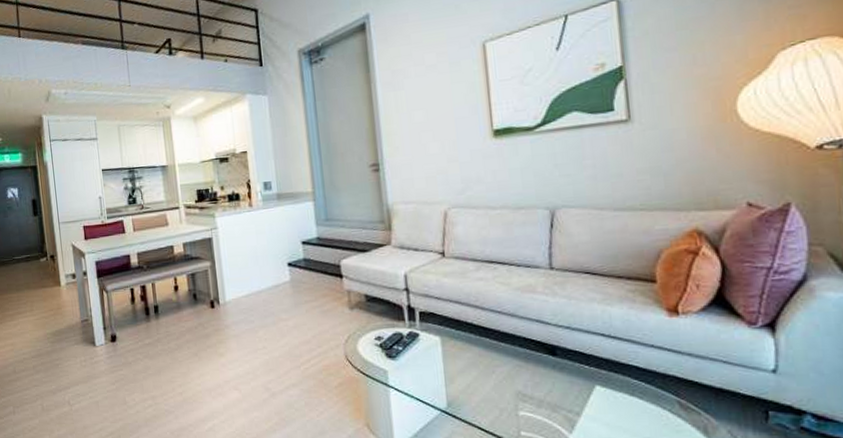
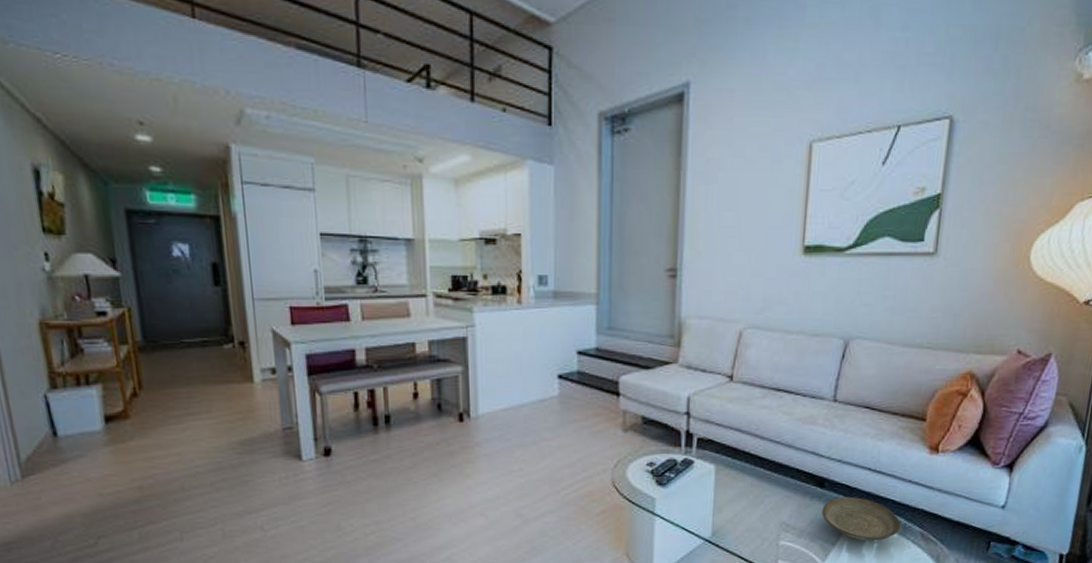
decorative bowl: none [559,364,653,411] -> present [822,497,901,541]

